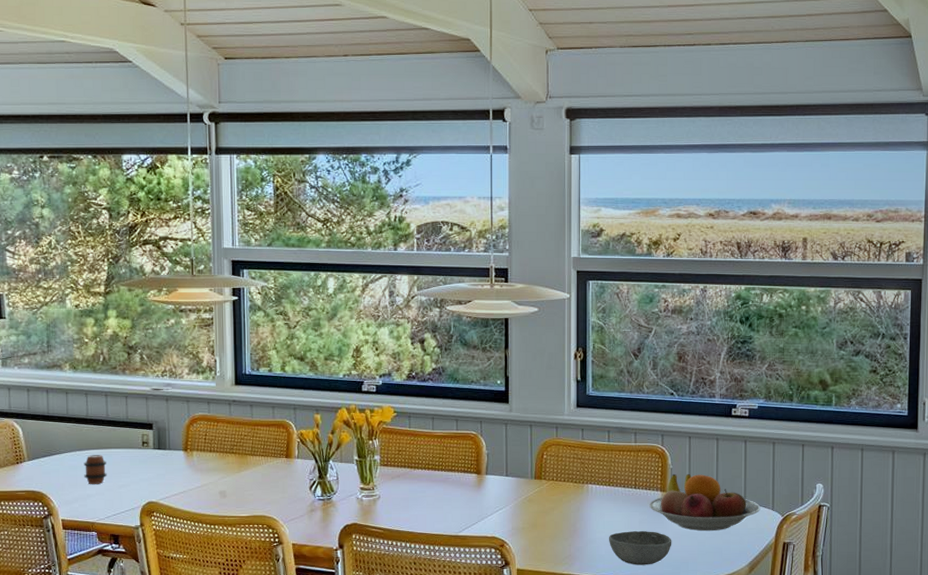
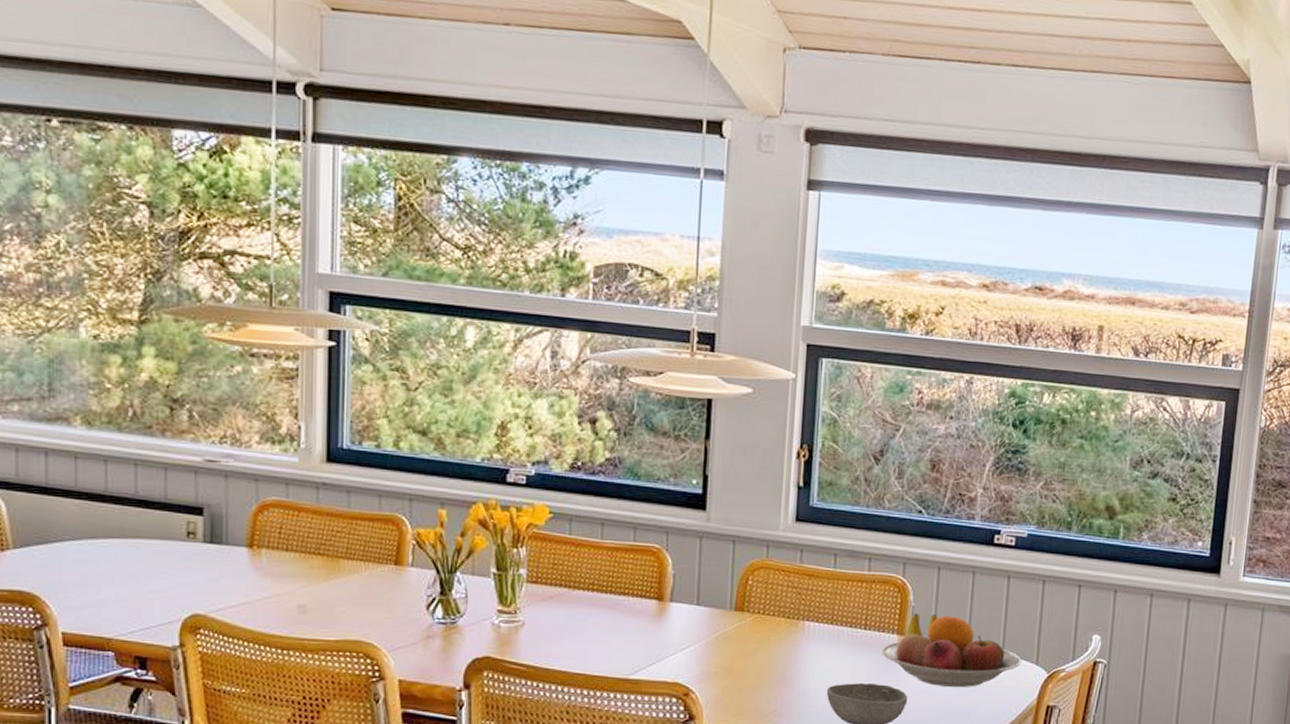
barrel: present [84,455,107,484] -> none [98,545,133,586]

